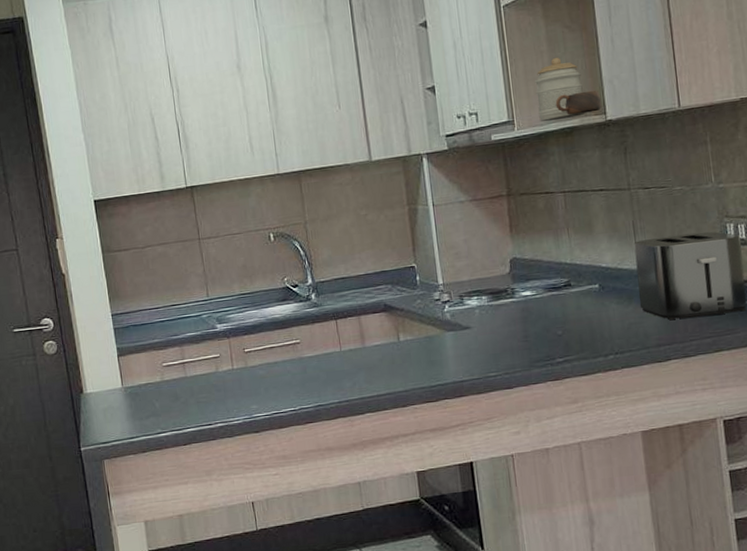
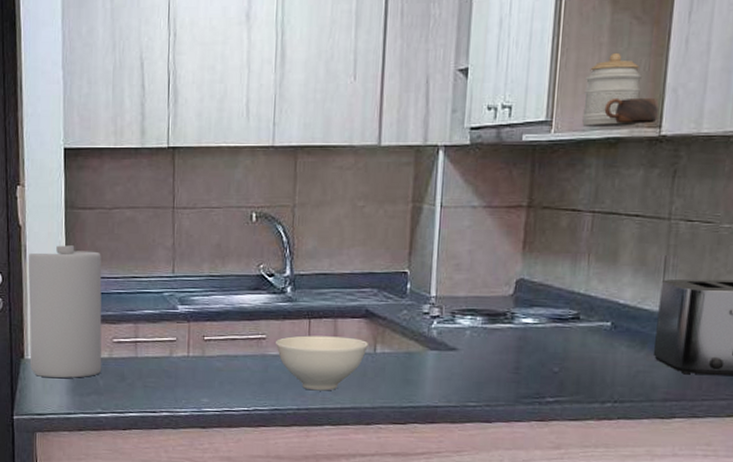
paper towel holder: none [74,285,156,408] -> present [28,245,102,379]
bowl: none [309,331,392,384] -> present [276,335,368,391]

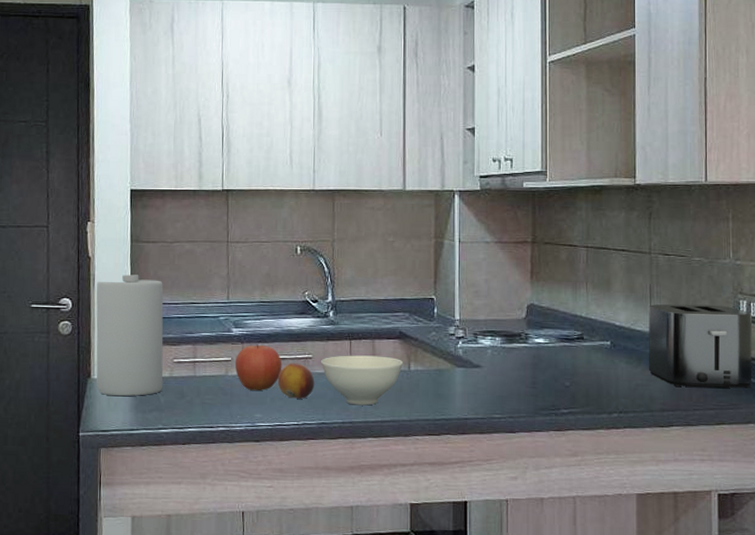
fruit: none [180,323,233,373] -> present [234,344,282,390]
fruit: none [226,344,268,383] -> present [277,363,315,399]
jar: present [582,52,643,128] -> none [570,117,617,178]
cup: present [604,97,660,124] -> none [588,153,633,174]

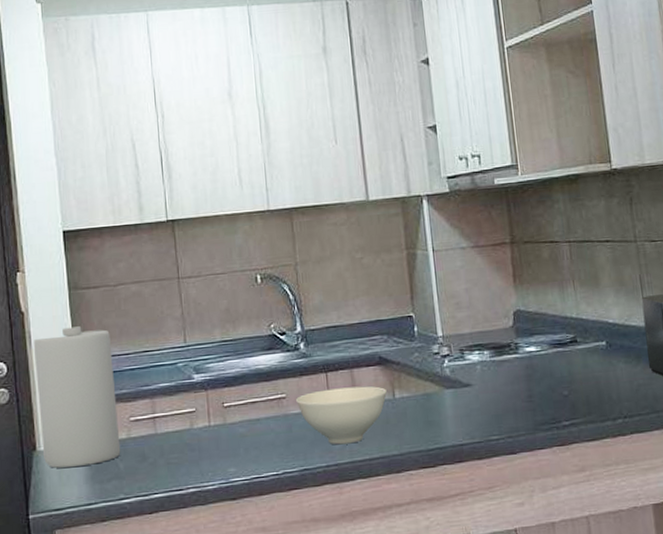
fruit: present [234,344,282,390] -> none [199,389,254,442]
fruit: present [277,363,315,399] -> none [249,405,292,446]

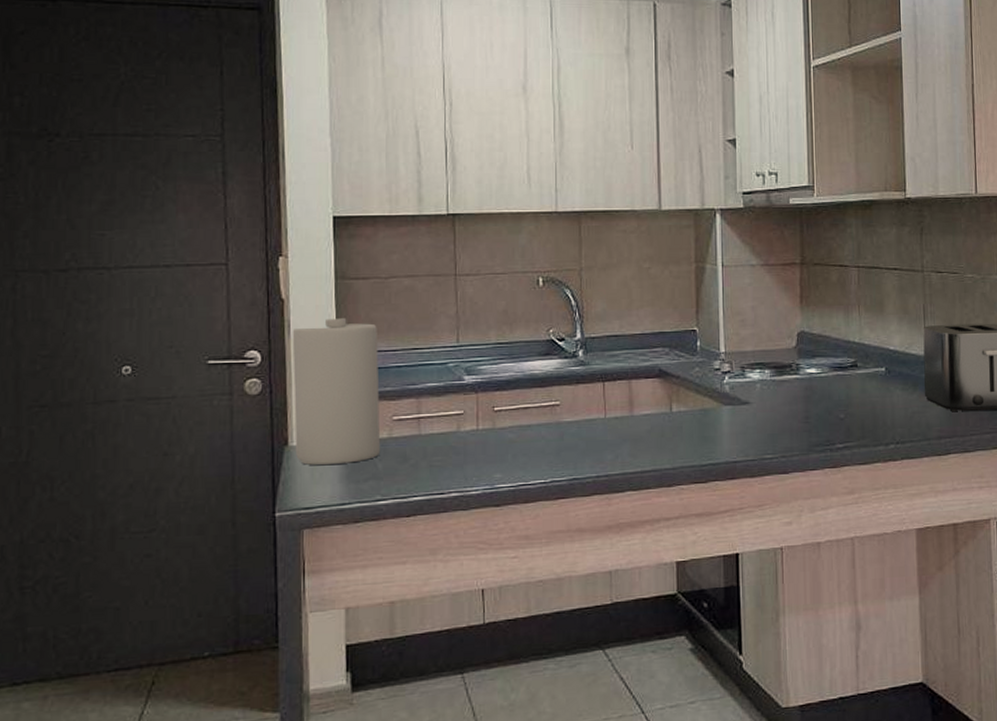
bowl: present [296,386,387,445] -> none [570,398,664,456]

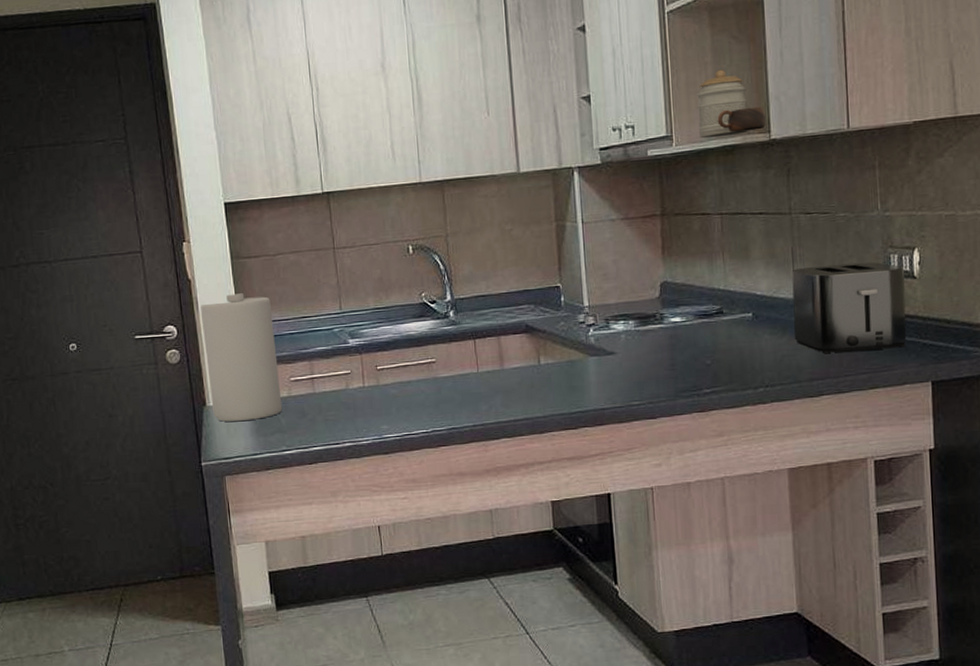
jar: none [837,126,886,192] -> present [696,69,749,139]
cup: none [857,165,903,188] -> present [717,106,767,132]

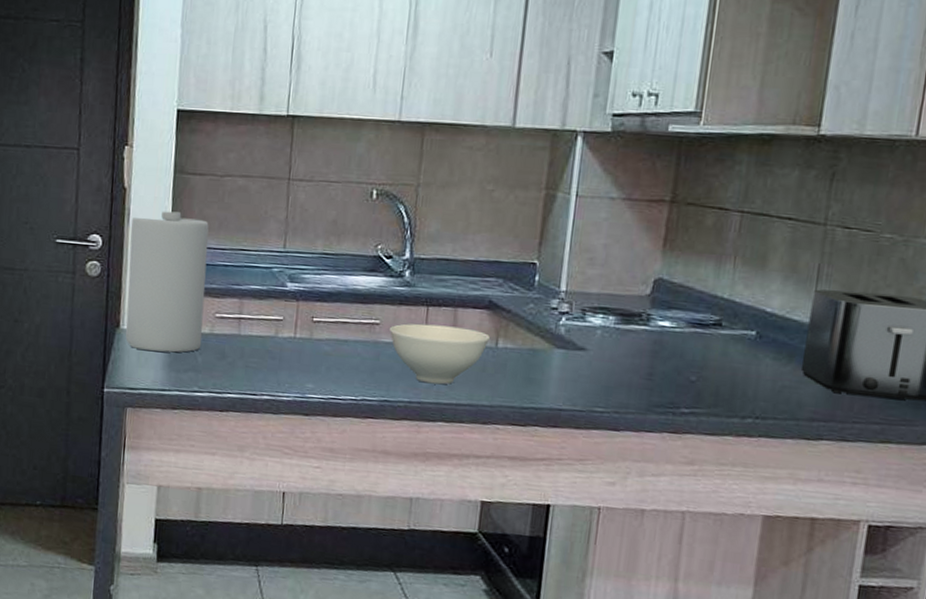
bowl: none [445,352,532,407] -> present [390,323,490,385]
jar: present [696,69,749,139] -> none [734,44,803,124]
cup: present [717,106,767,132] -> none [759,93,820,122]

